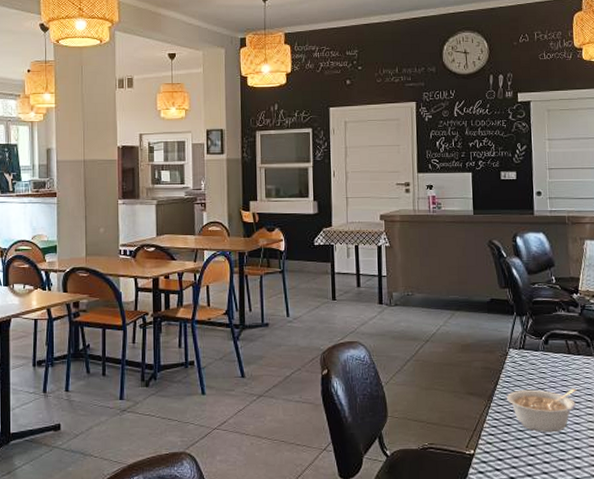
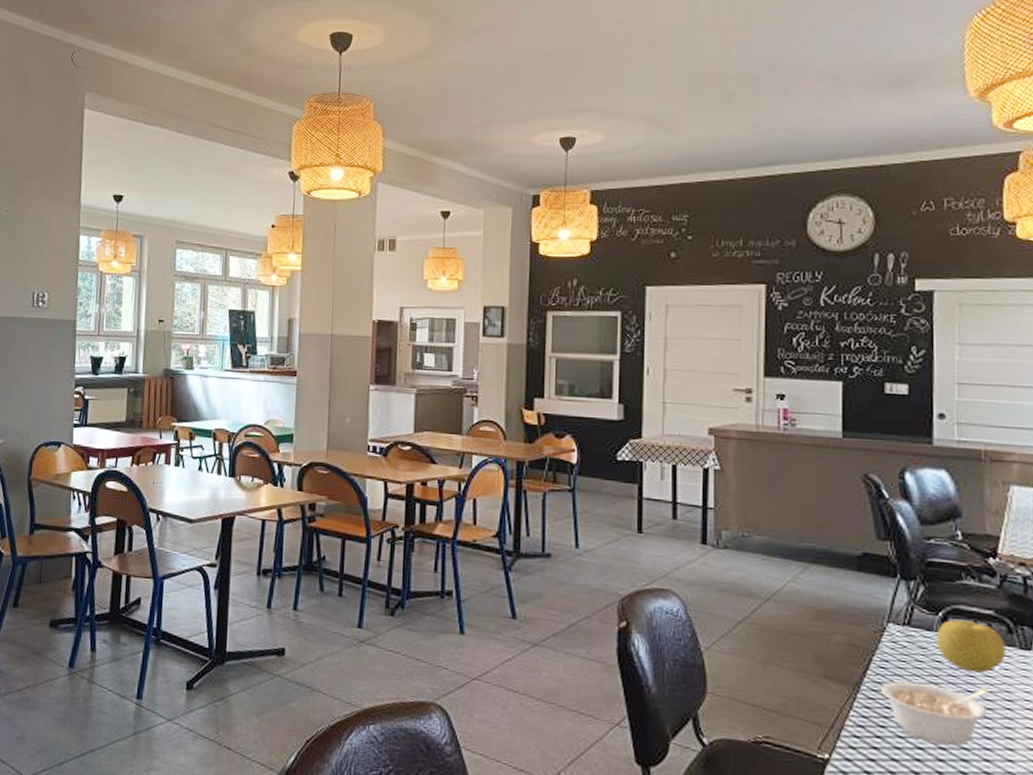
fruit: none [541,340,586,378] -> present [936,619,1005,673]

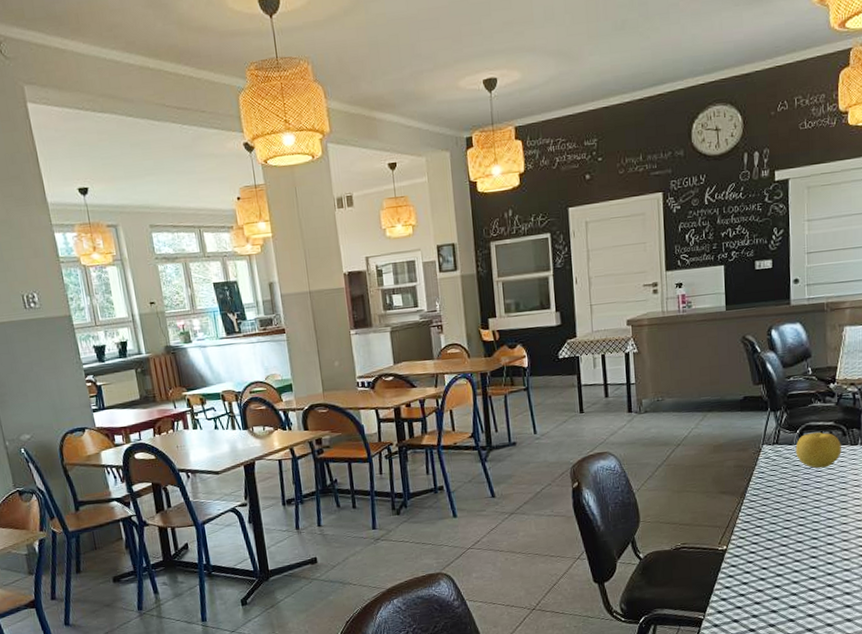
legume: present [882,681,990,746] -> none [760,478,831,523]

